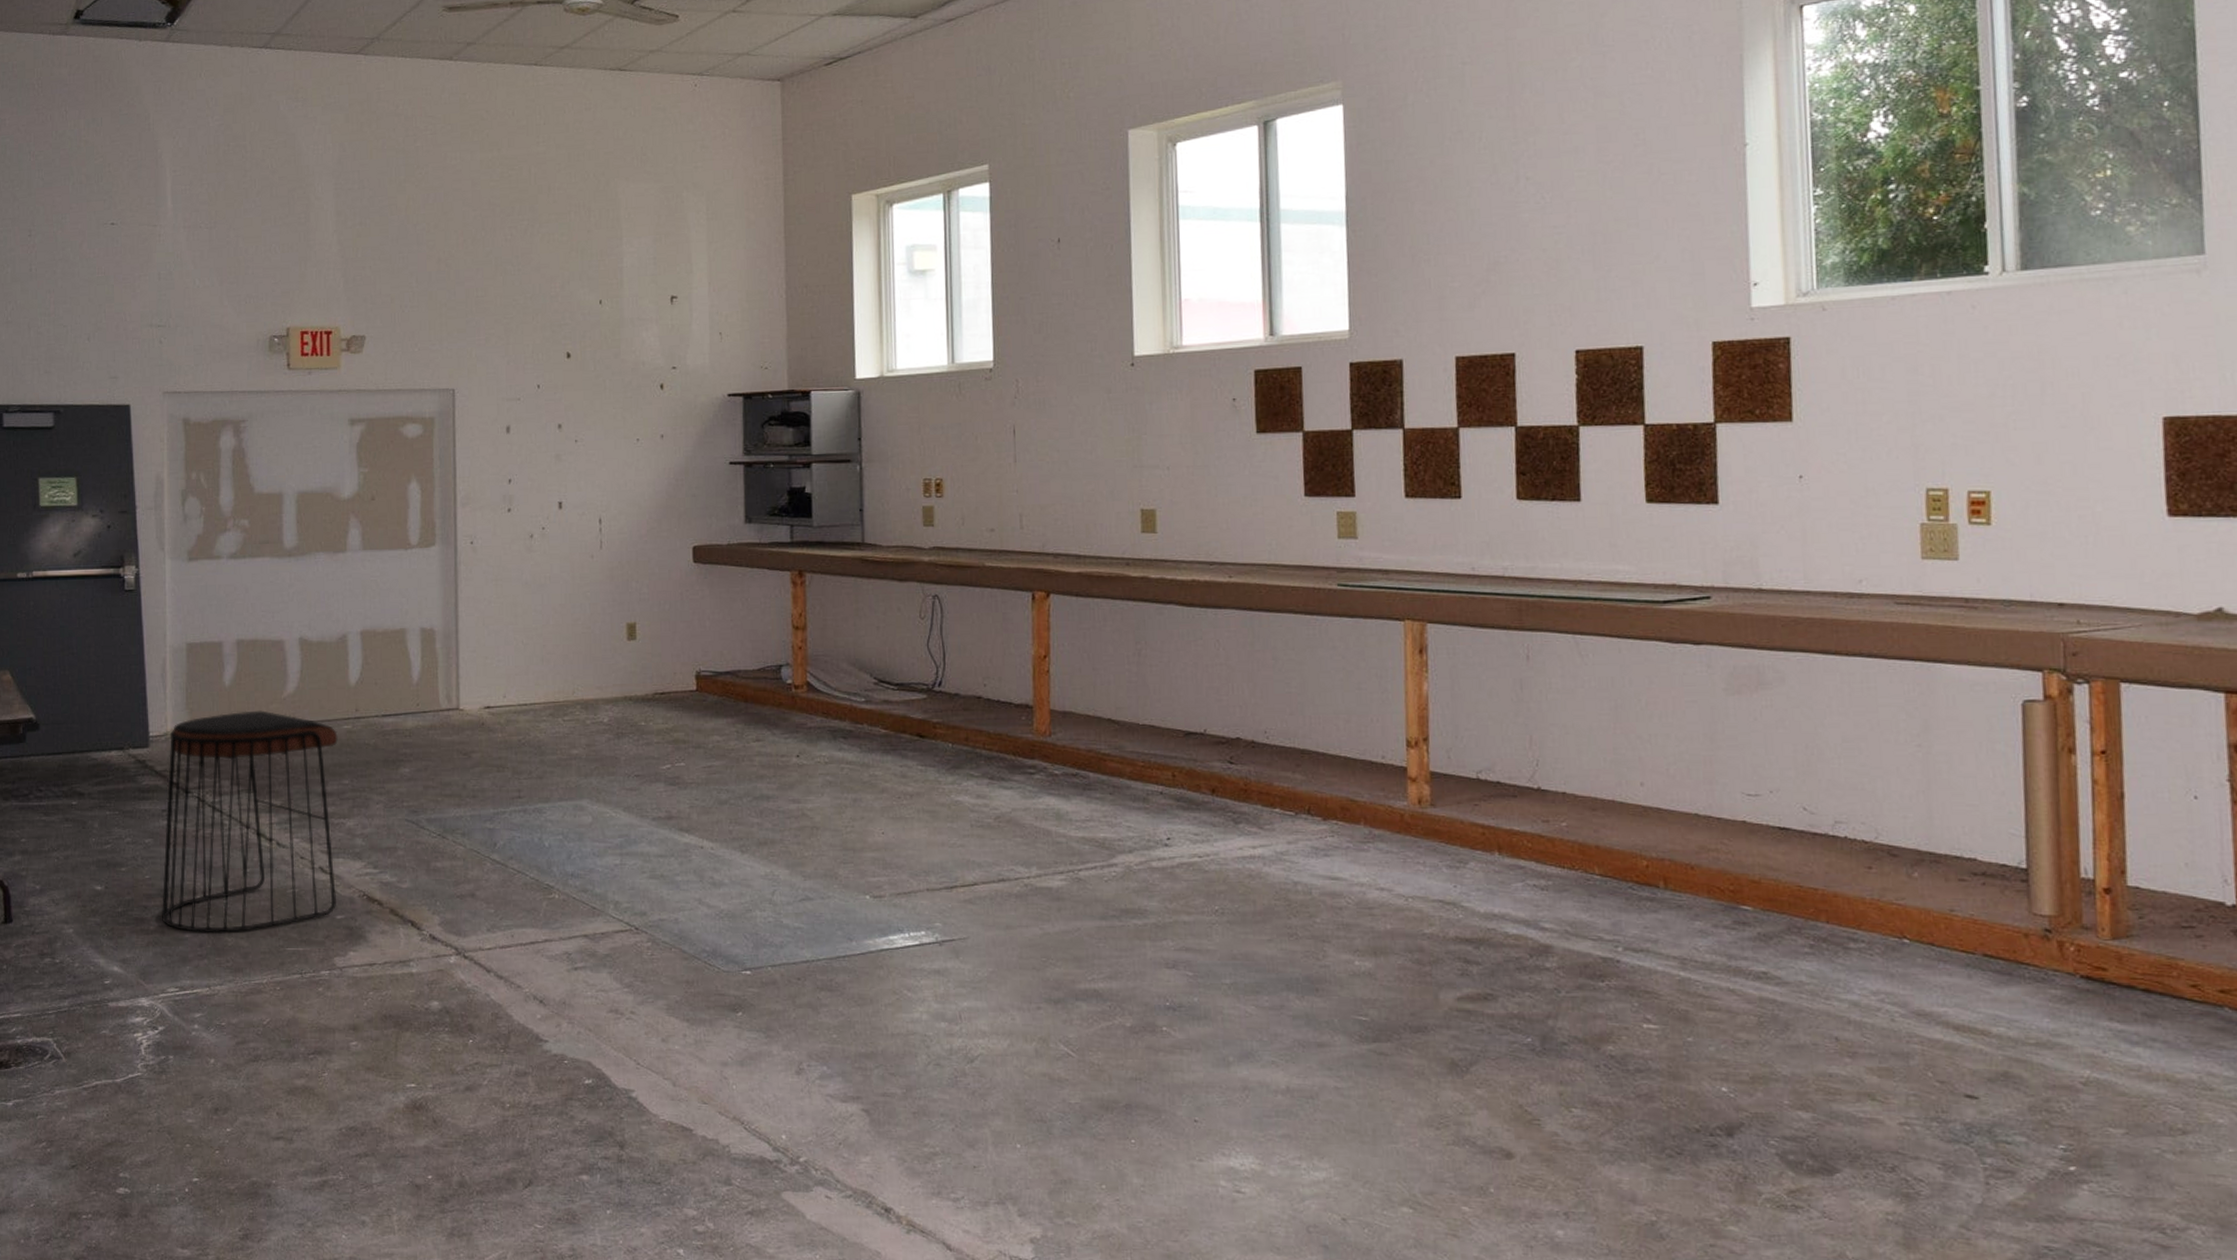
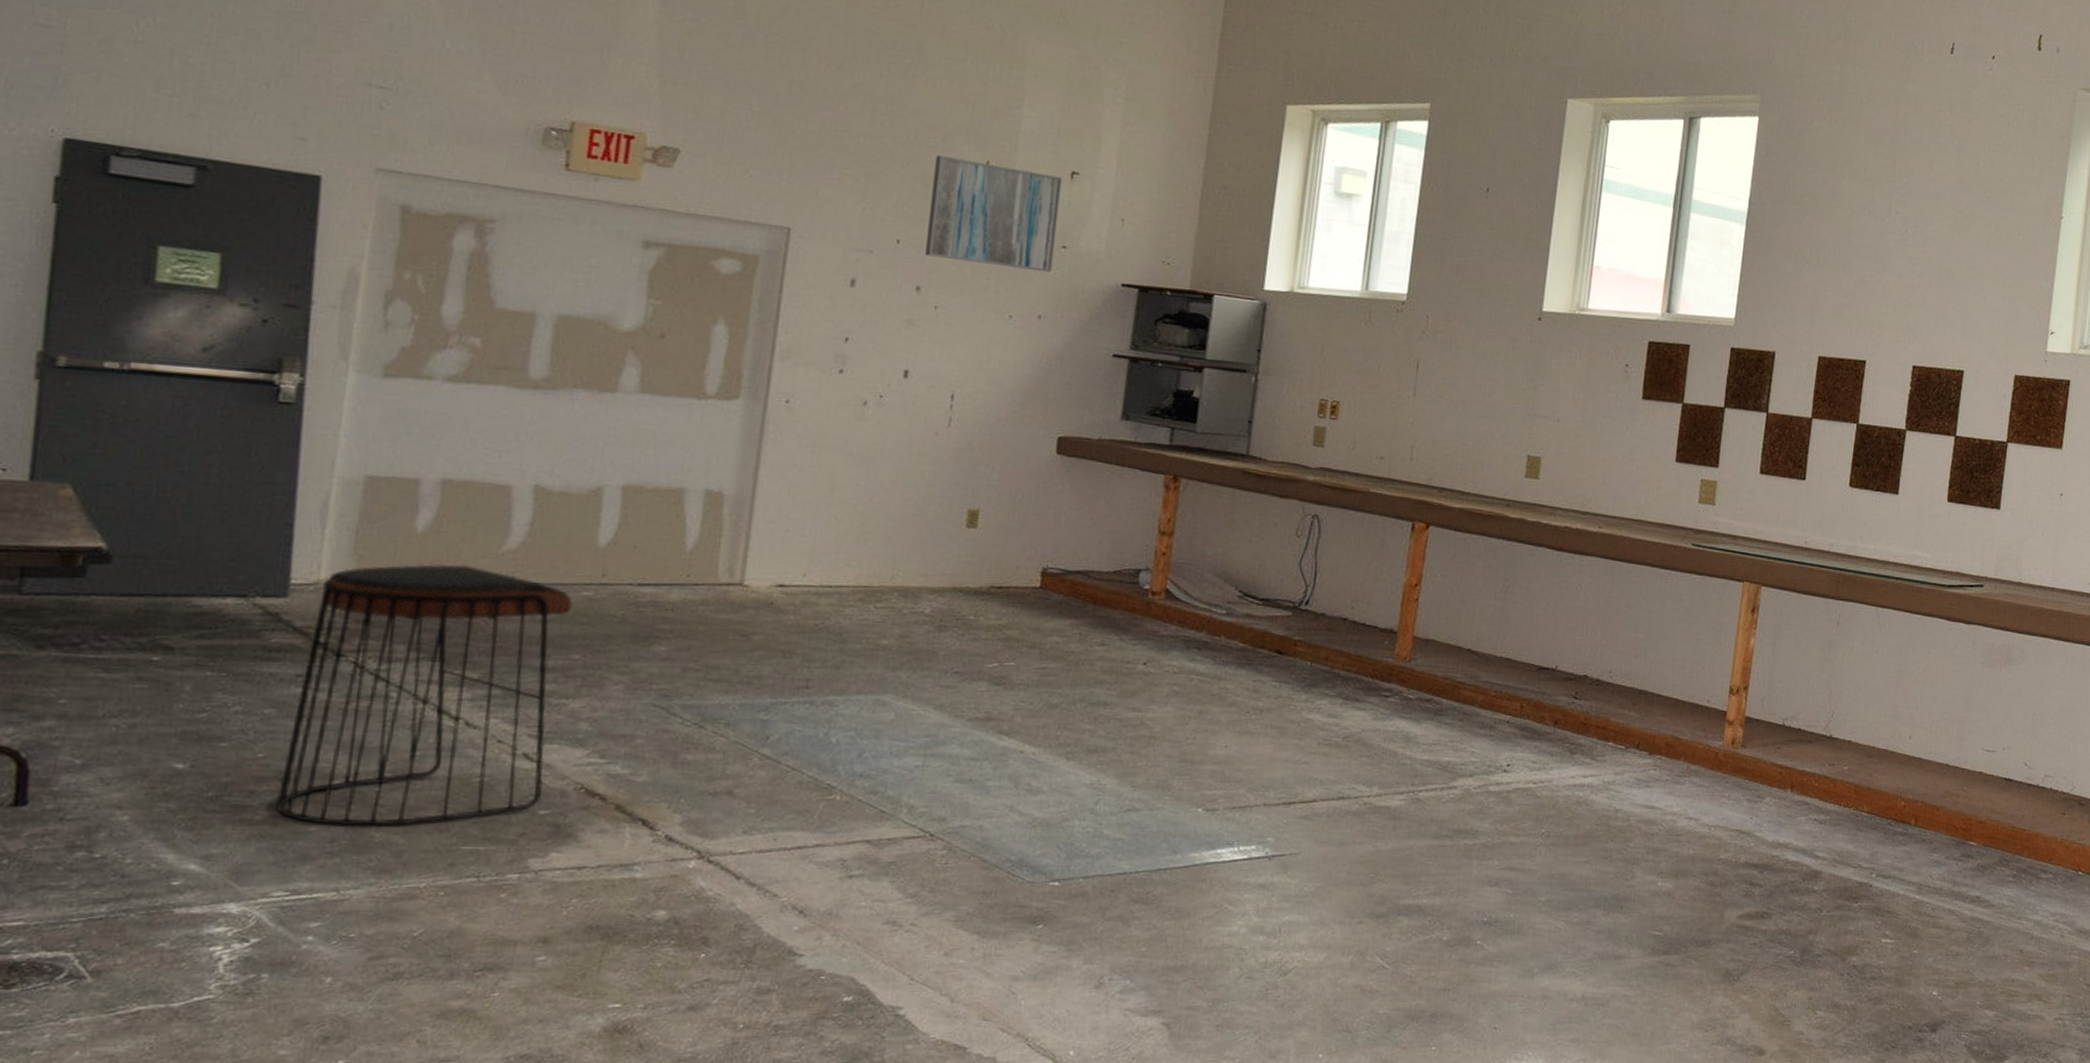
wall art: none [558,302,667,396] -> present [925,155,1062,273]

